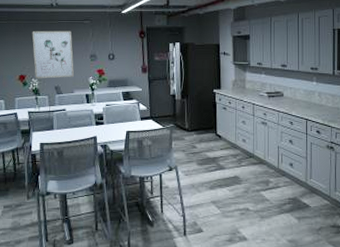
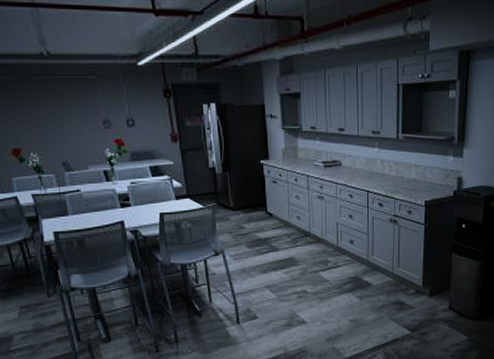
wall art: present [32,30,74,79] -> none [20,89,85,153]

